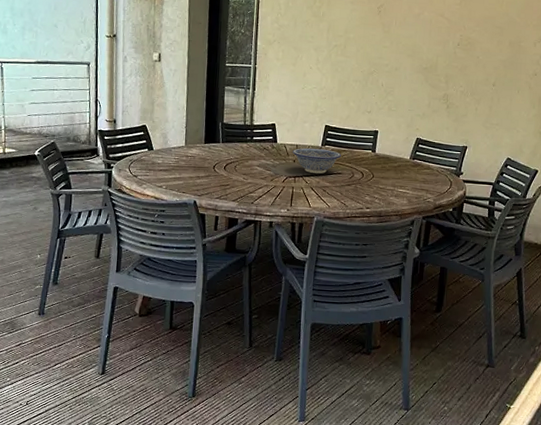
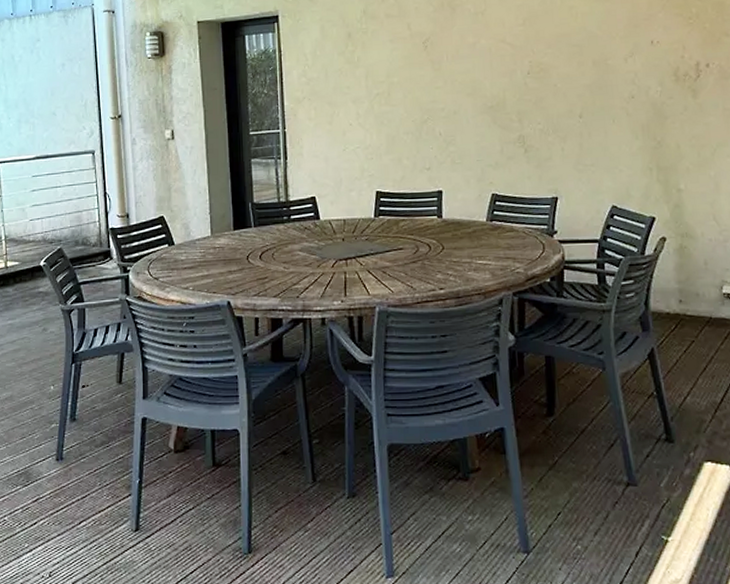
decorative bowl: present [292,148,341,174] -> none [339,220,400,252]

